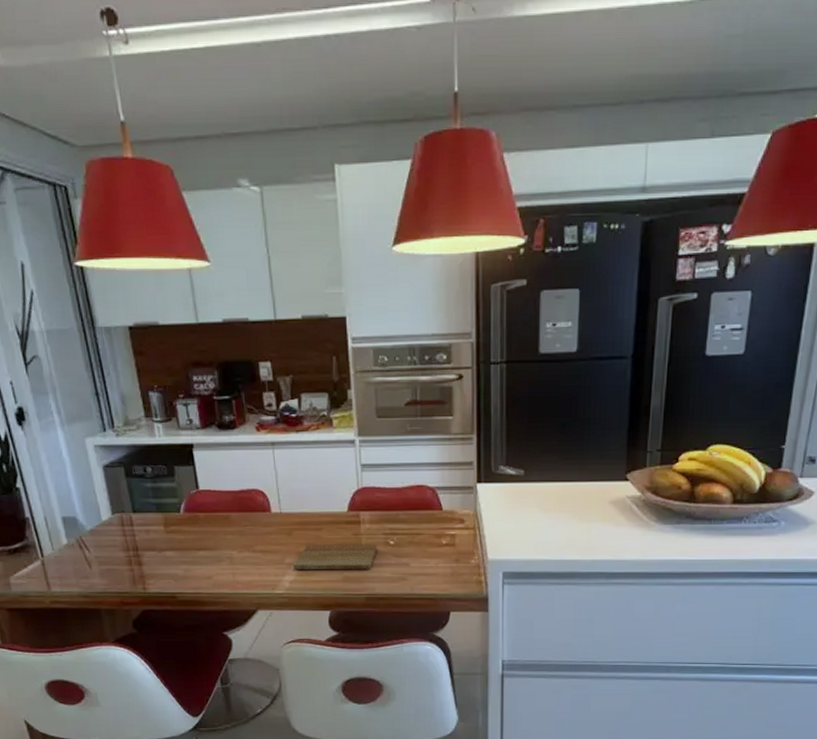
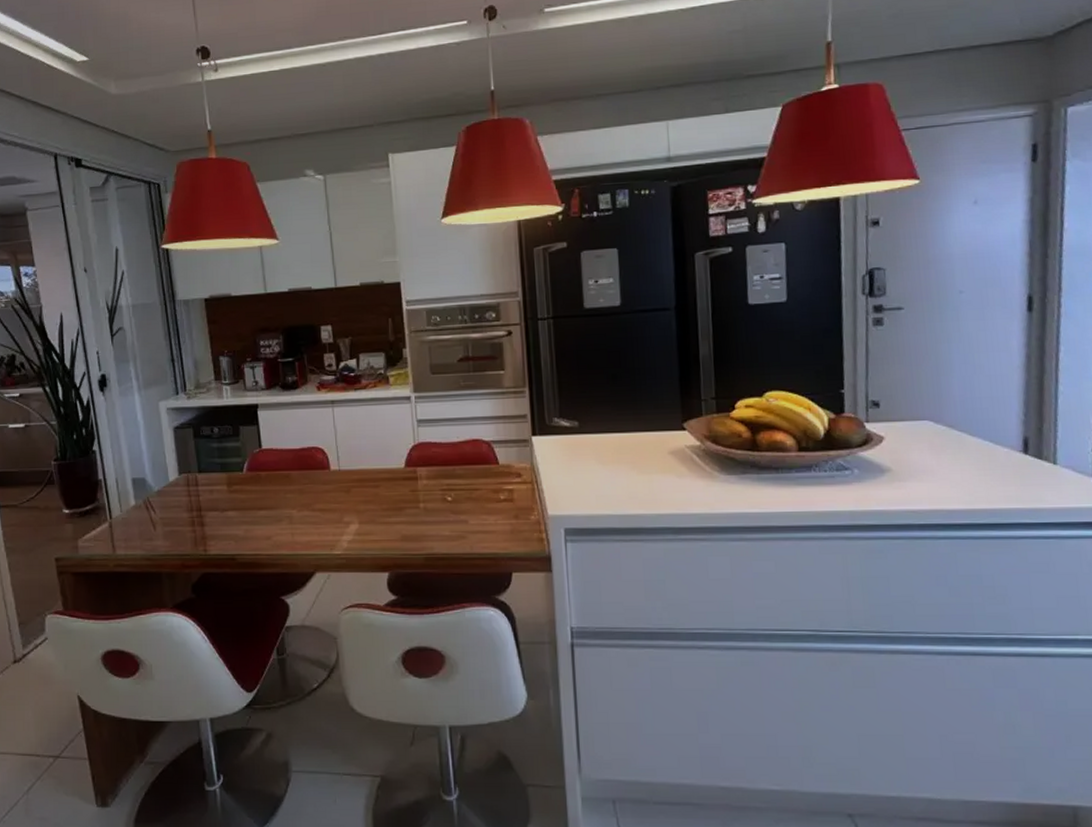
cutting board: present [294,544,378,570] -> none [352,501,436,529]

